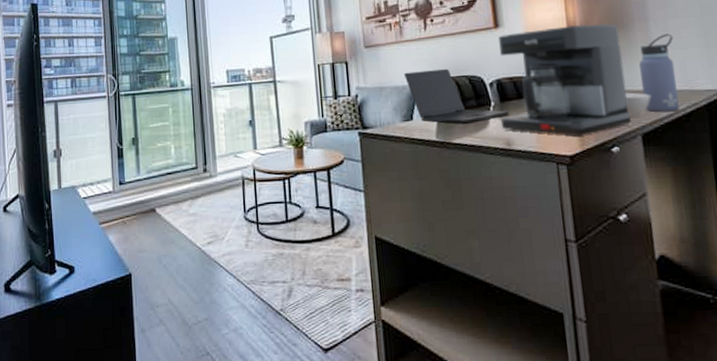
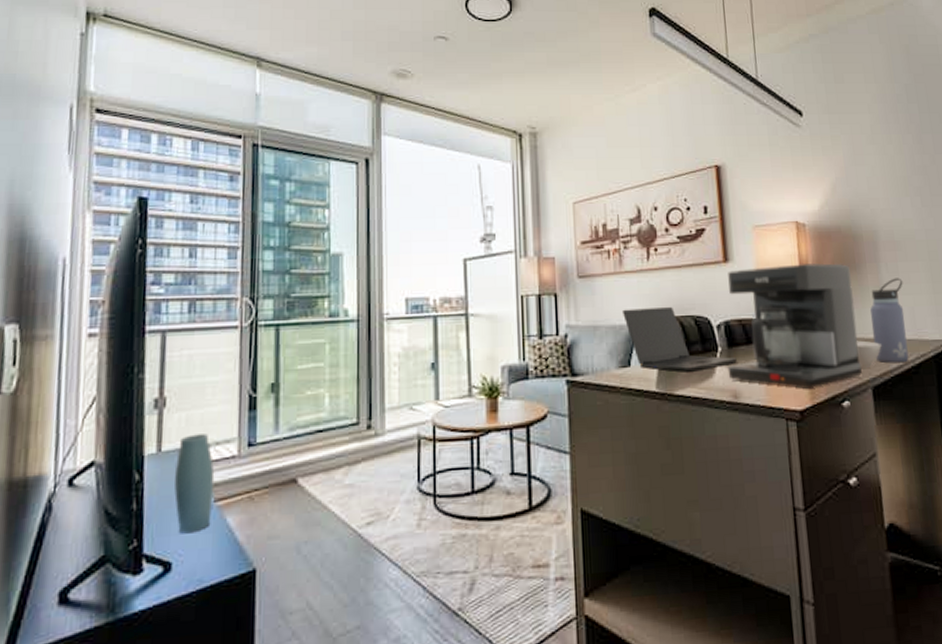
vase: none [71,175,99,247] -> present [173,434,215,534]

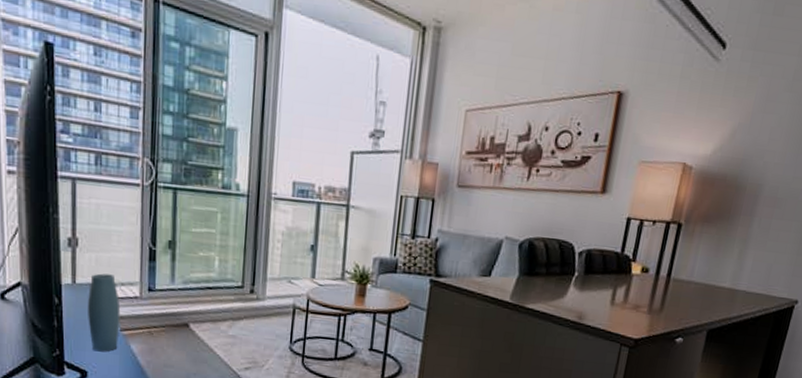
laptop: present [621,307,737,372] -> none [492,223,590,291]
coffee maker: present [727,263,862,387] -> none [578,202,723,321]
bowl: present [857,340,882,369] -> none [702,286,730,314]
water bottle: present [870,278,909,364] -> none [720,234,771,313]

